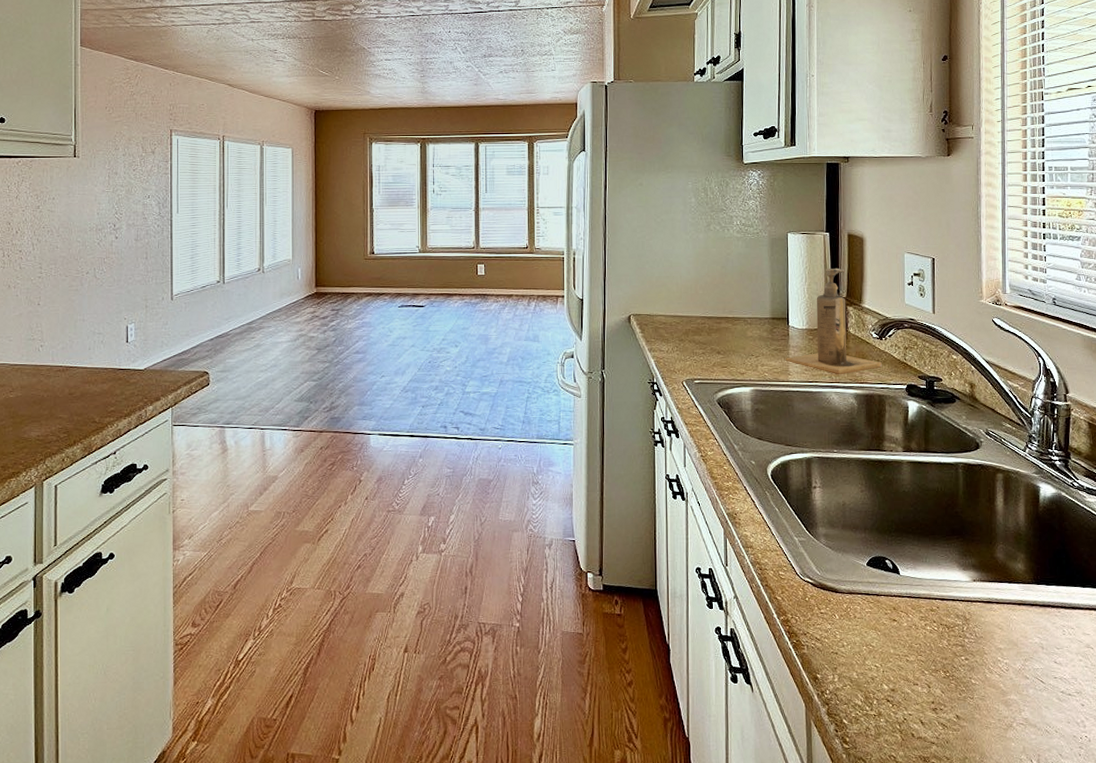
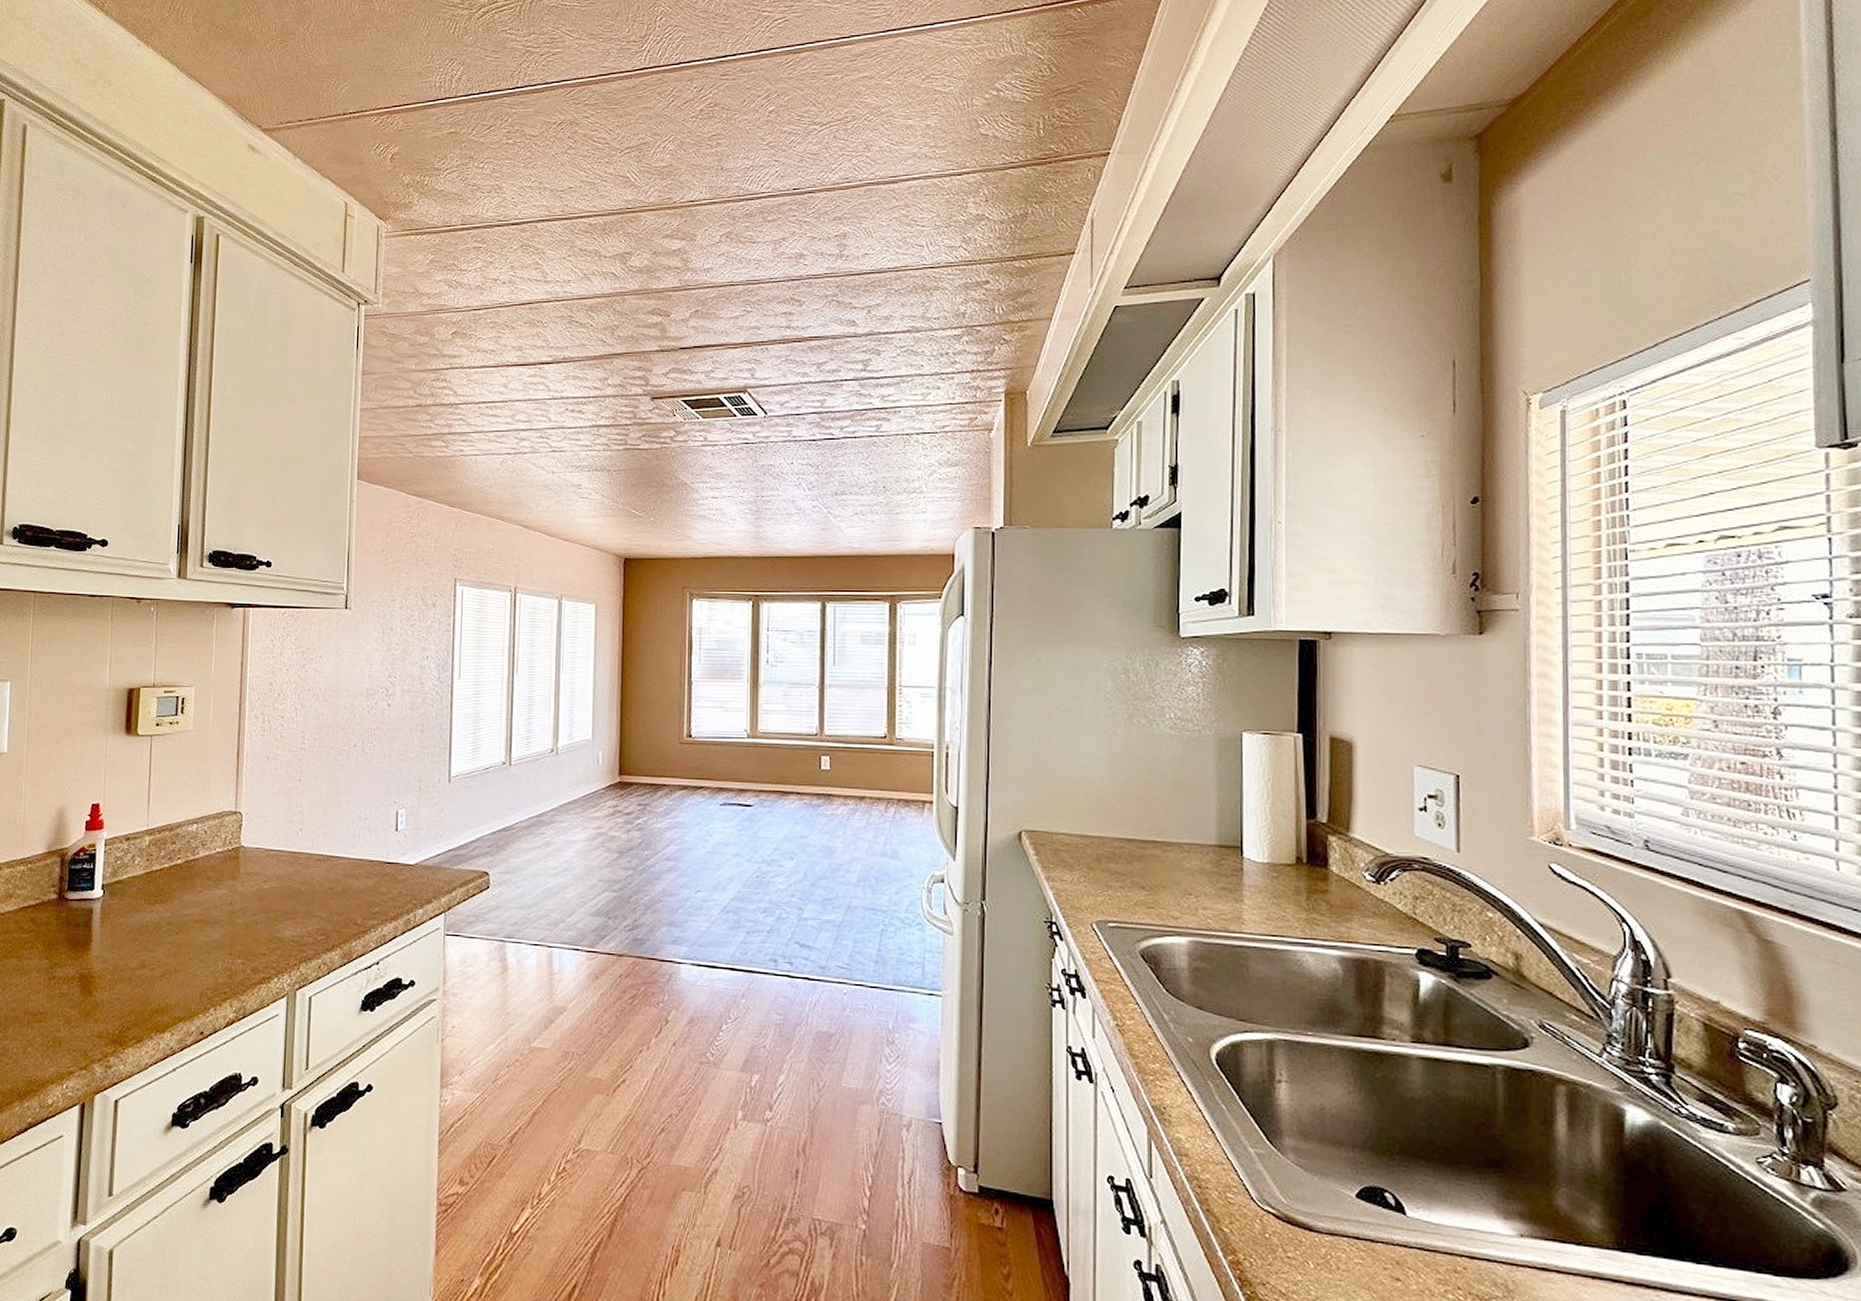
soap dispenser: present [785,268,883,375] -> none [1237,782,1381,929]

